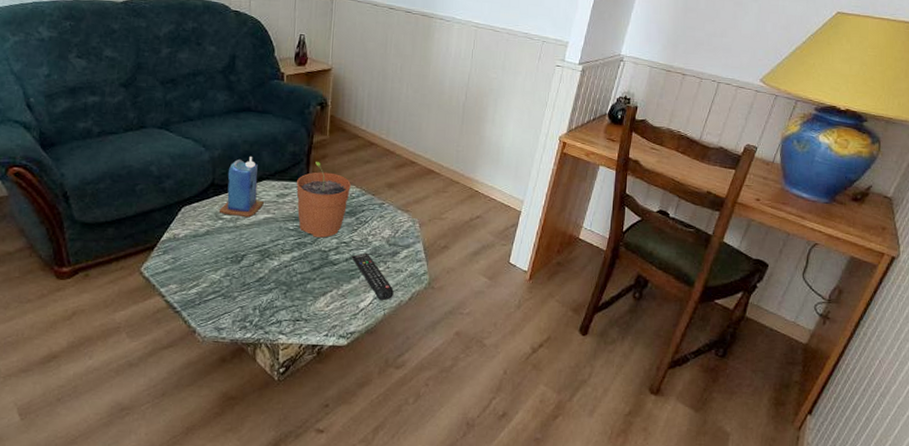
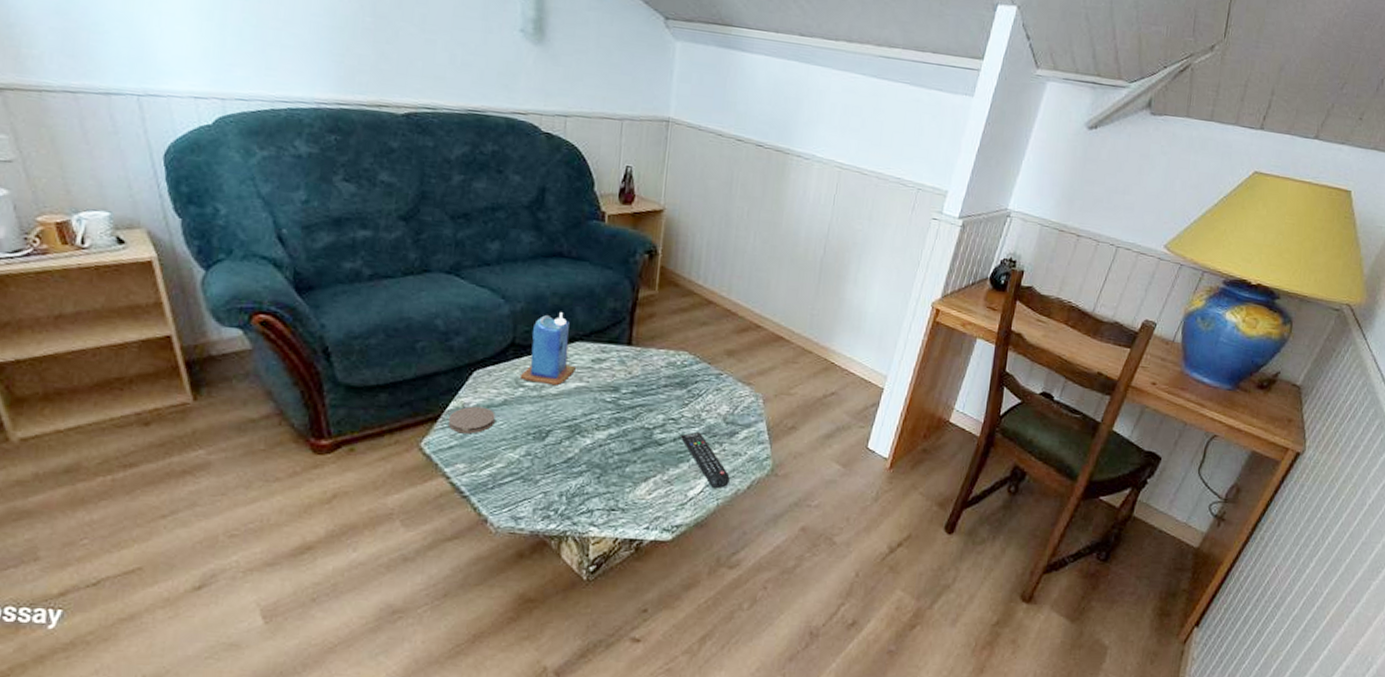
coaster: none [162,236,200,260] -> present [447,406,496,434]
plant pot: present [296,162,351,238] -> none [616,321,683,413]

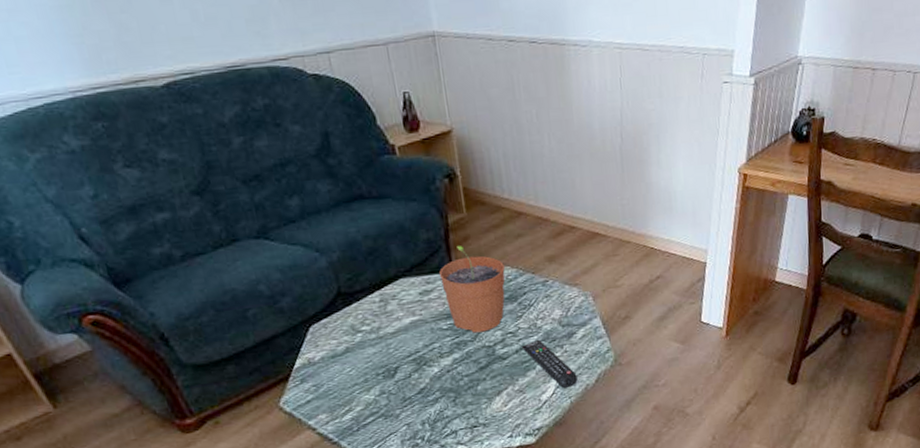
coaster: present [447,406,496,434] -> none [298,358,343,388]
candle: present [519,312,576,386] -> none [354,253,406,326]
plant pot: none [616,321,683,413] -> present [438,246,505,333]

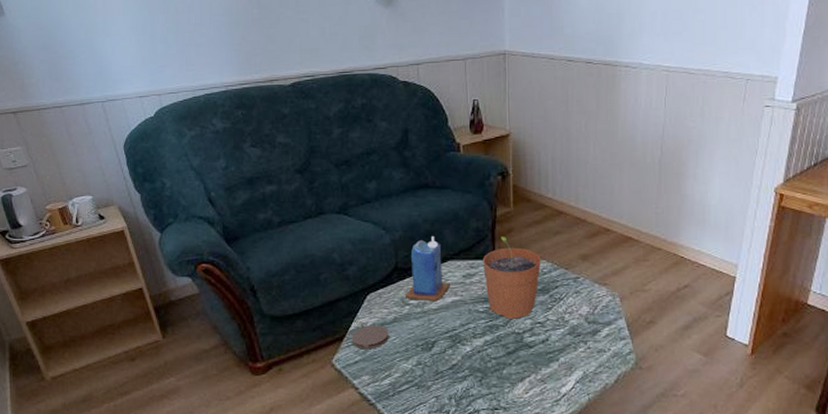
coaster: none [298,358,343,388] -> present [351,325,389,350]
candle: none [354,253,406,326] -> present [405,236,450,302]
remote control: present [521,340,578,389] -> none [547,334,597,385]

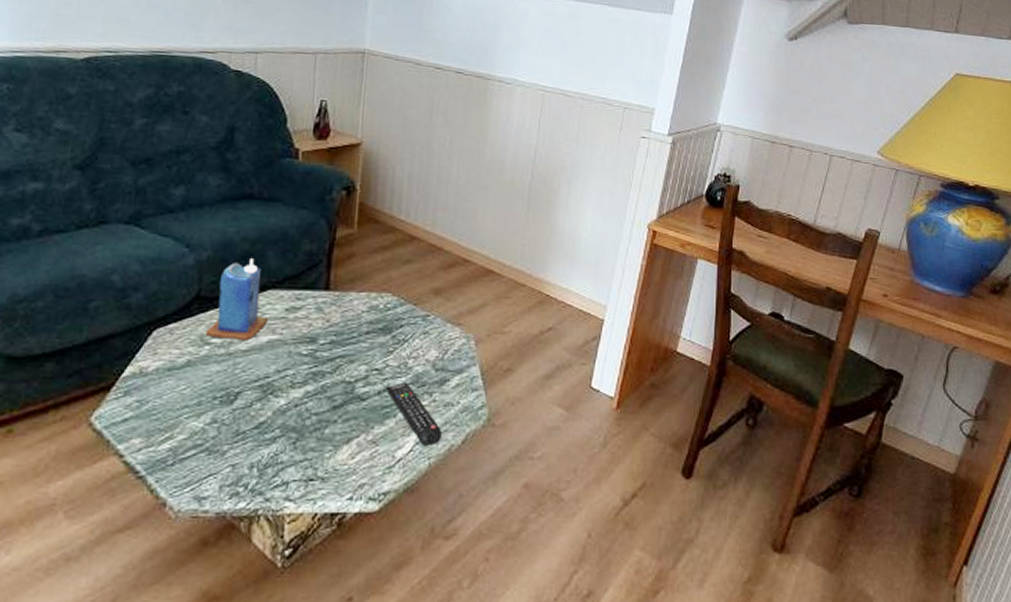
coaster: present [351,325,389,350] -> none [122,370,177,403]
plant pot: present [482,237,541,319] -> none [312,263,385,364]
remote control: none [547,334,597,385] -> present [385,383,442,447]

